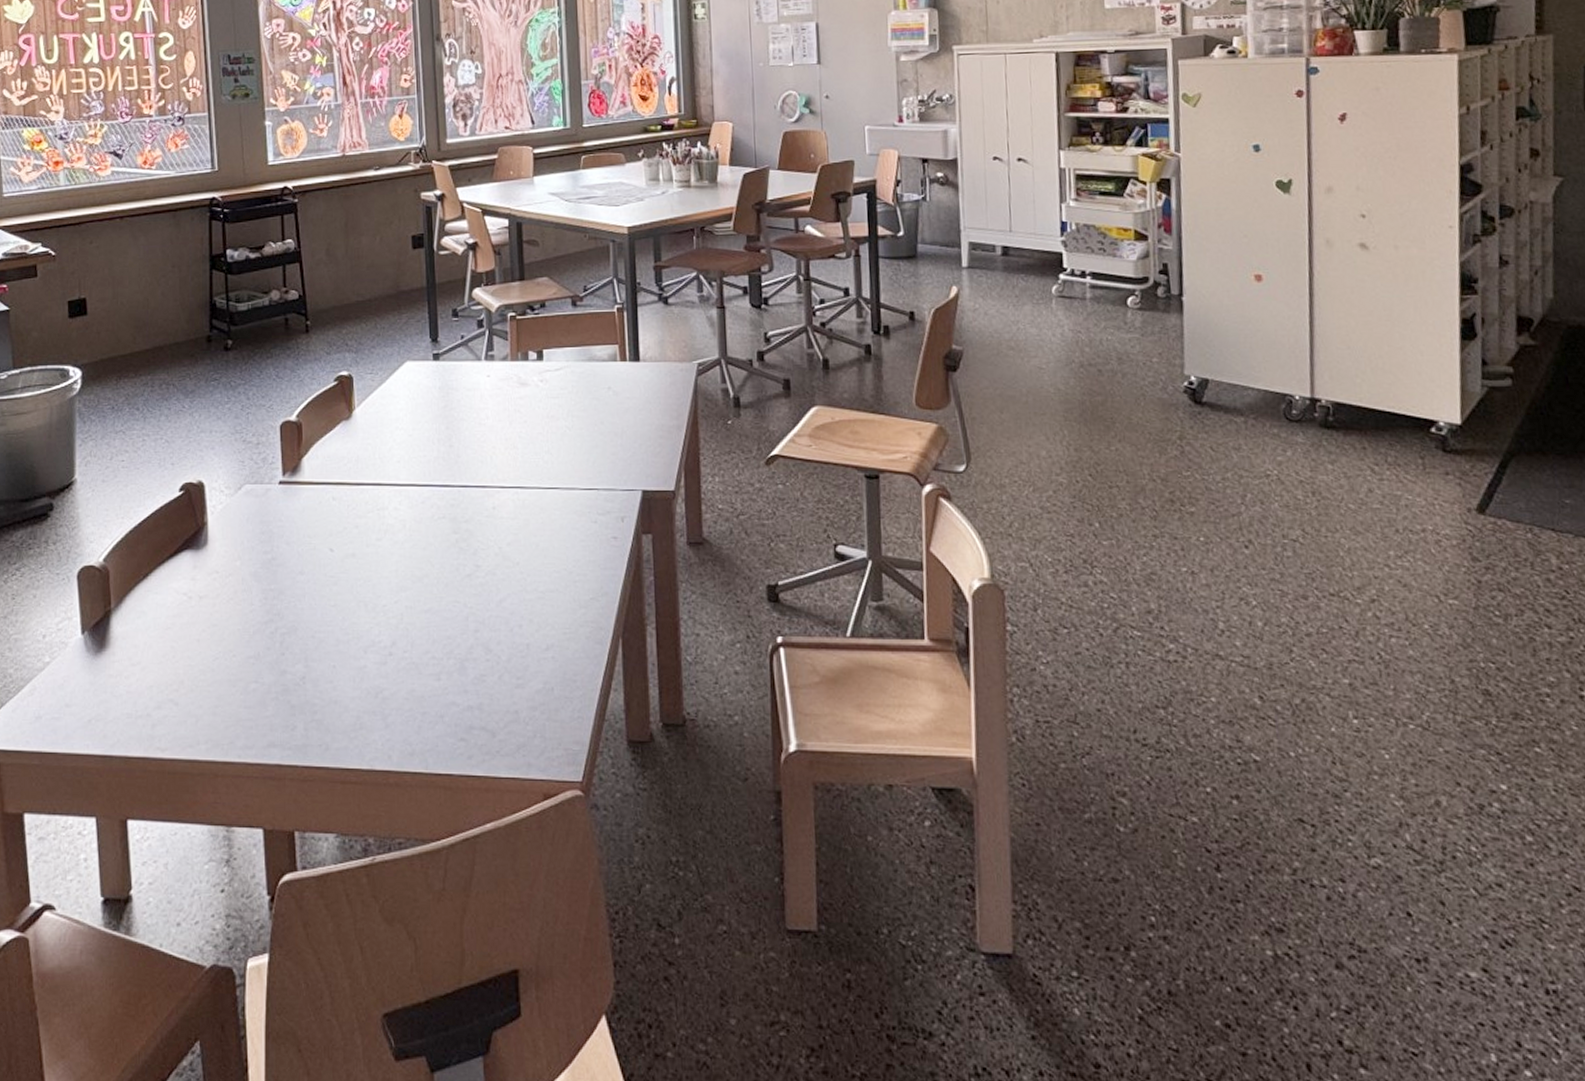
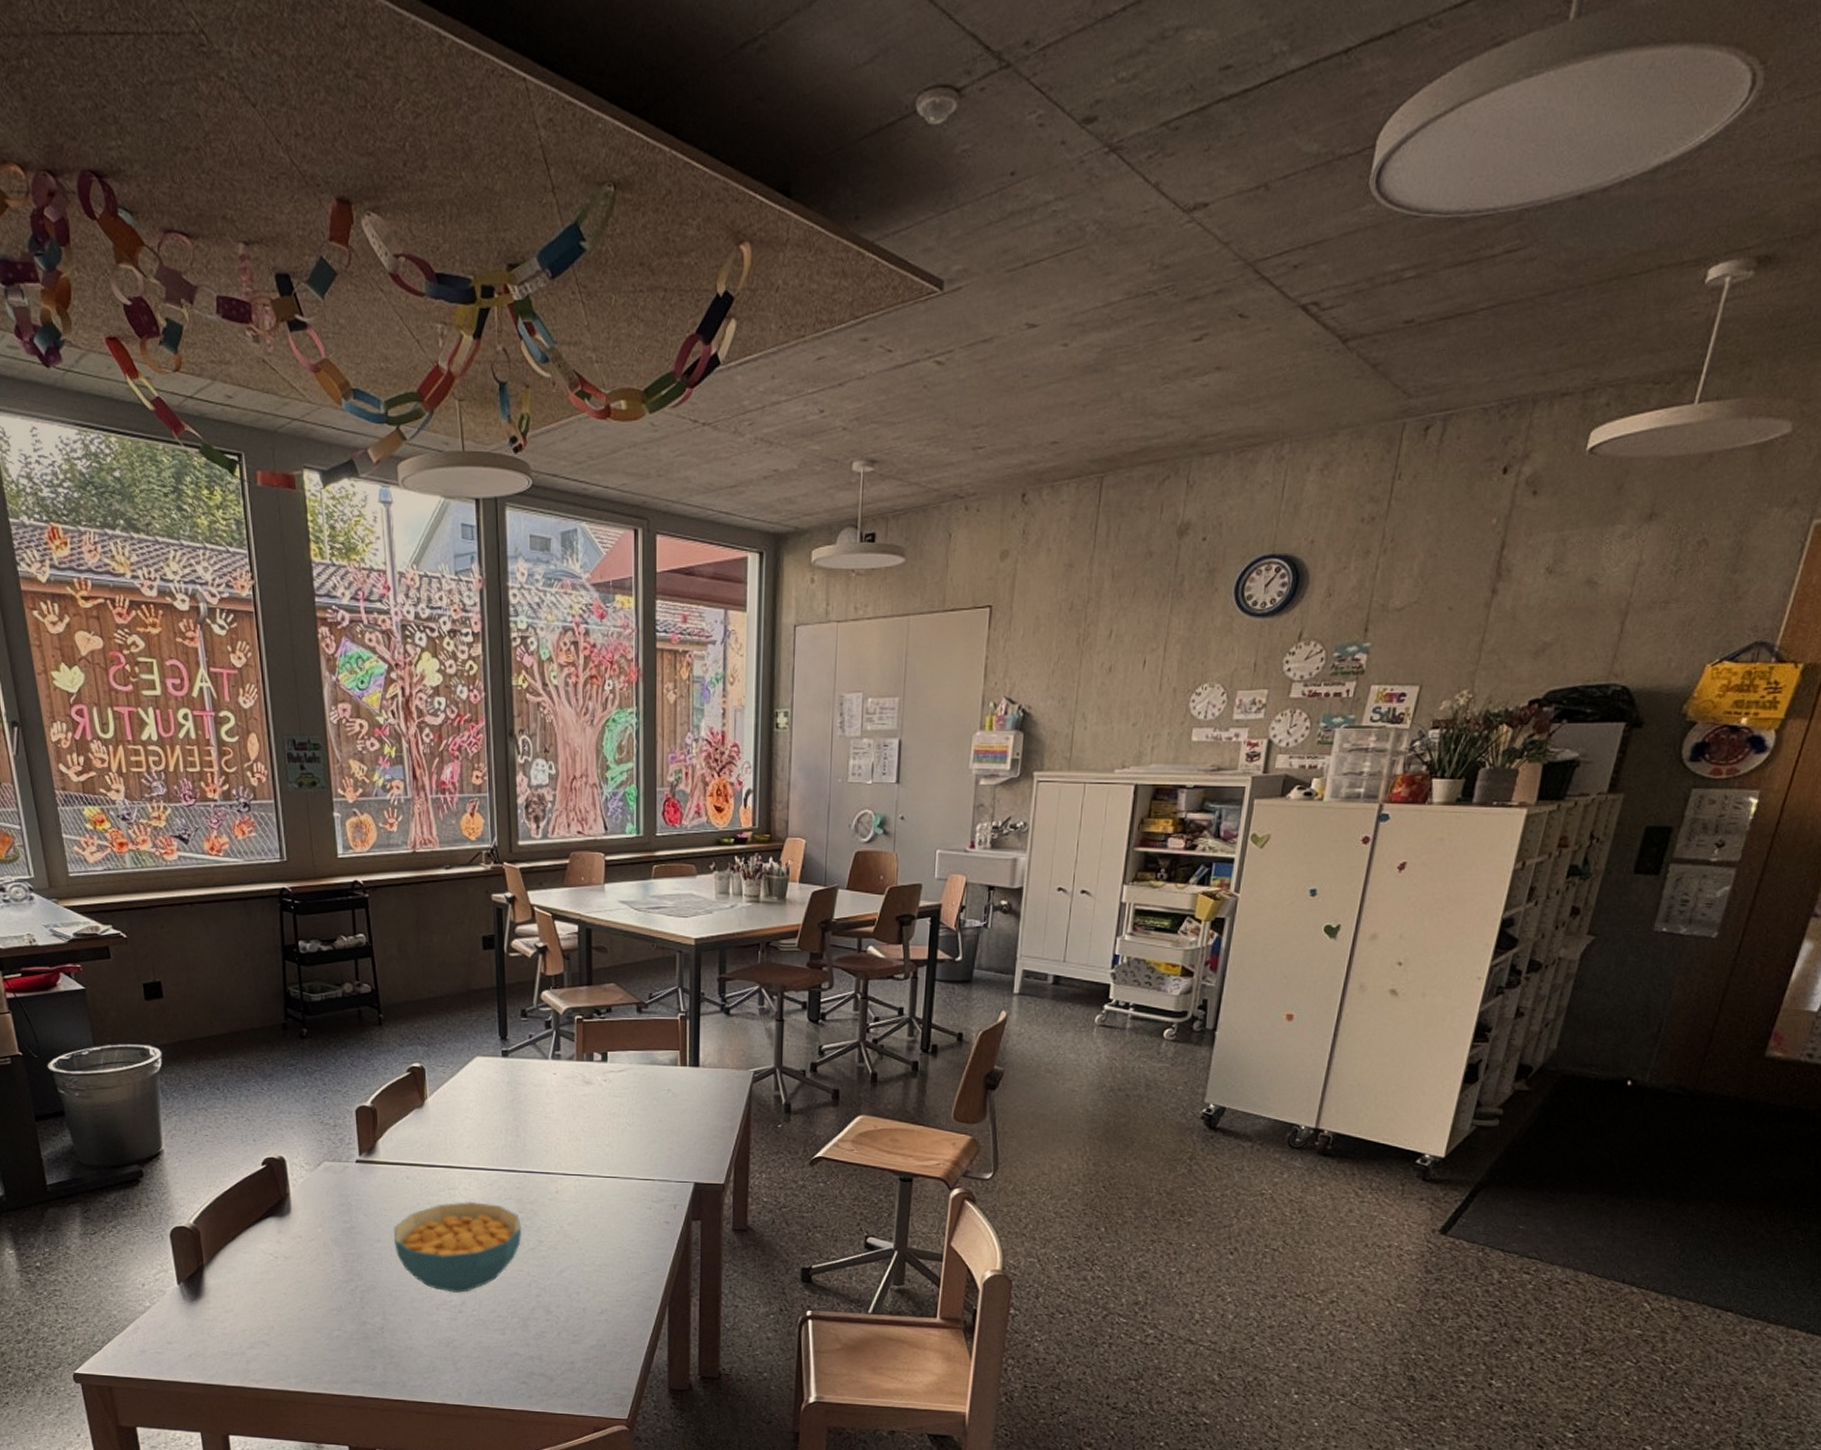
cereal bowl: none [317,522,458,631] -> present [393,1201,522,1293]

